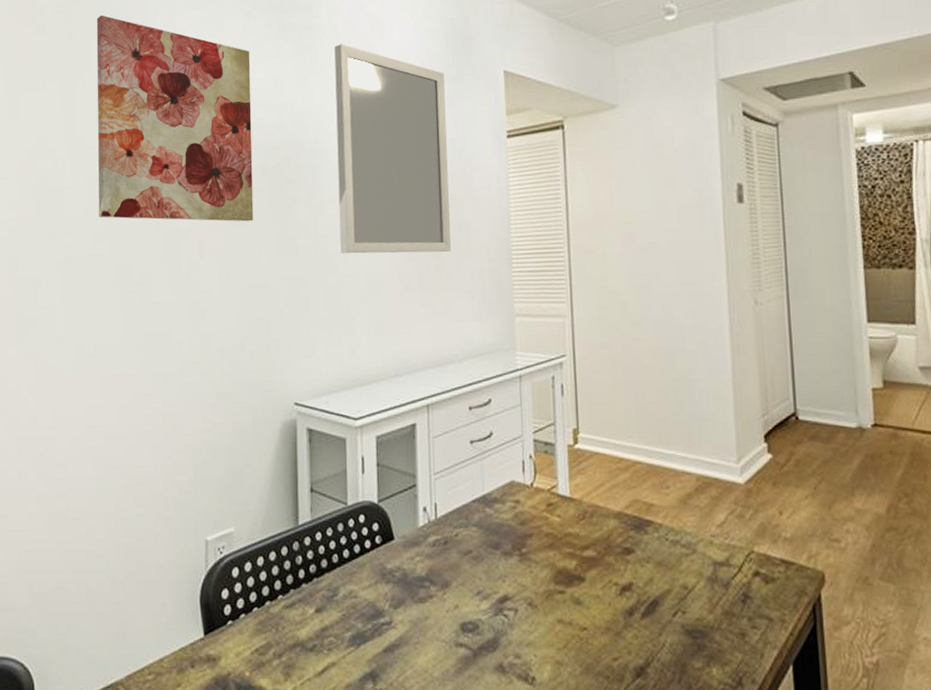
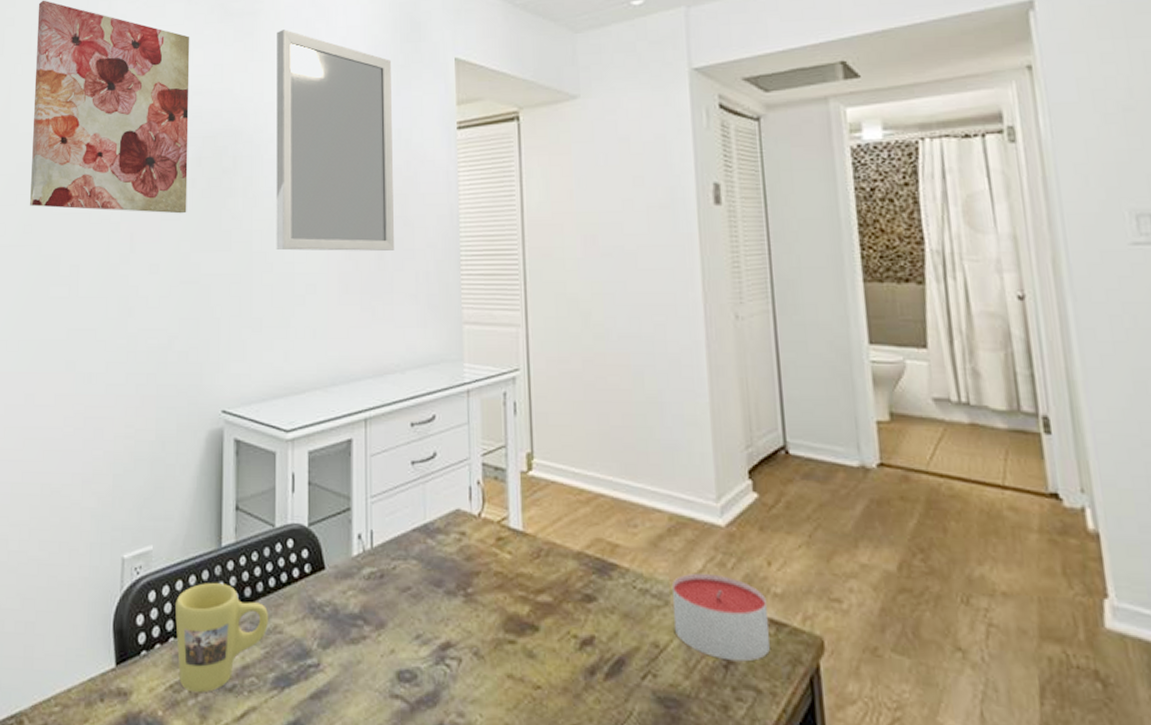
mug: none [258,556,345,654] -> present [175,582,269,693]
candle: none [698,524,780,596] -> present [671,573,770,662]

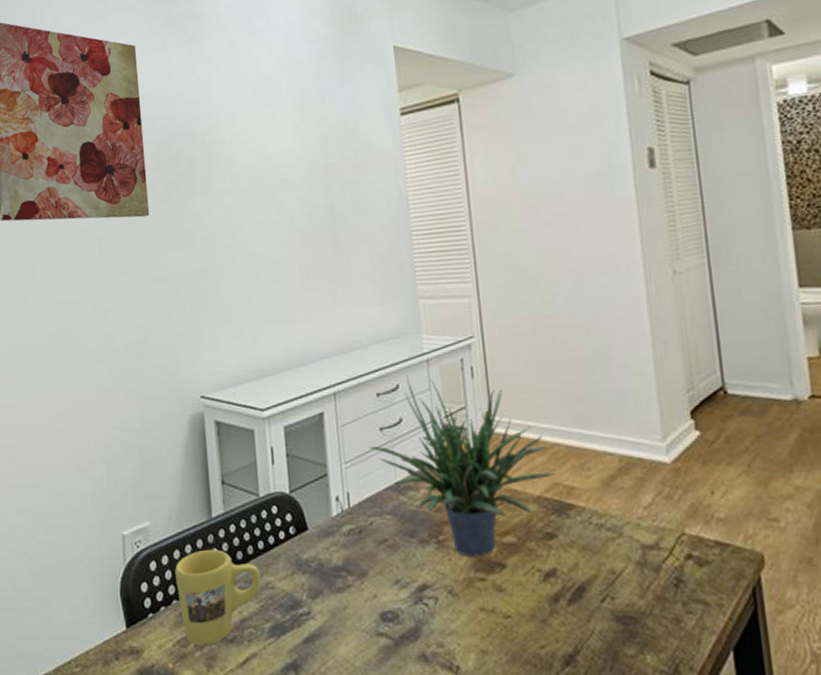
home mirror: present [276,29,394,251] -> none [219,31,349,244]
potted plant: none [398,405,600,616] -> present [369,374,556,557]
candle: present [671,573,770,662] -> none [624,505,716,580]

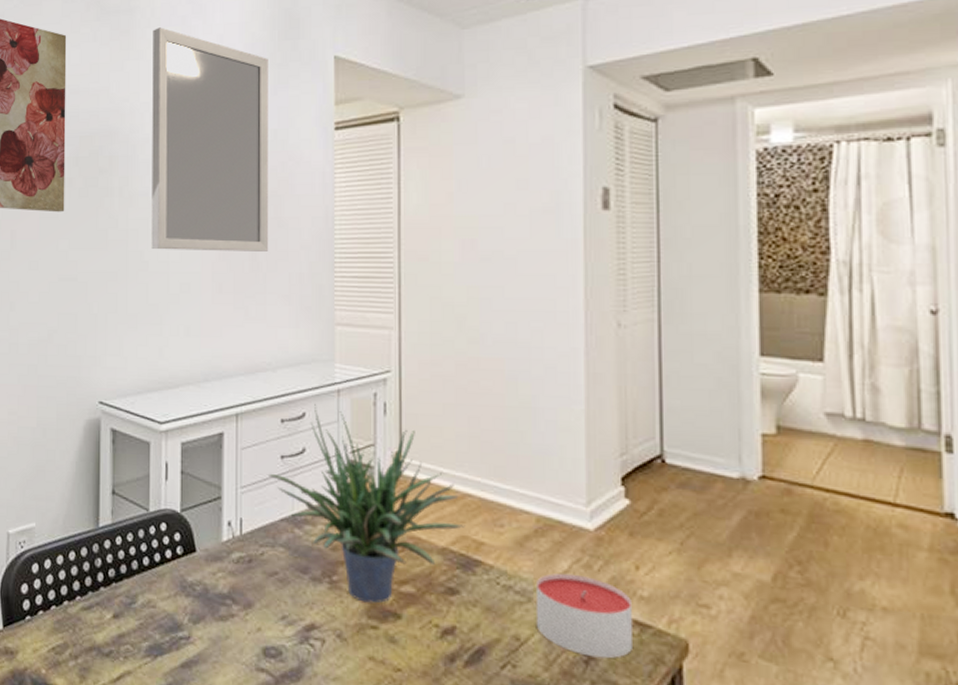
mug: present [175,549,261,646] -> none [57,558,143,656]
home mirror: none [219,31,349,244] -> present [151,27,268,251]
candle: none [624,505,716,580] -> present [535,573,632,659]

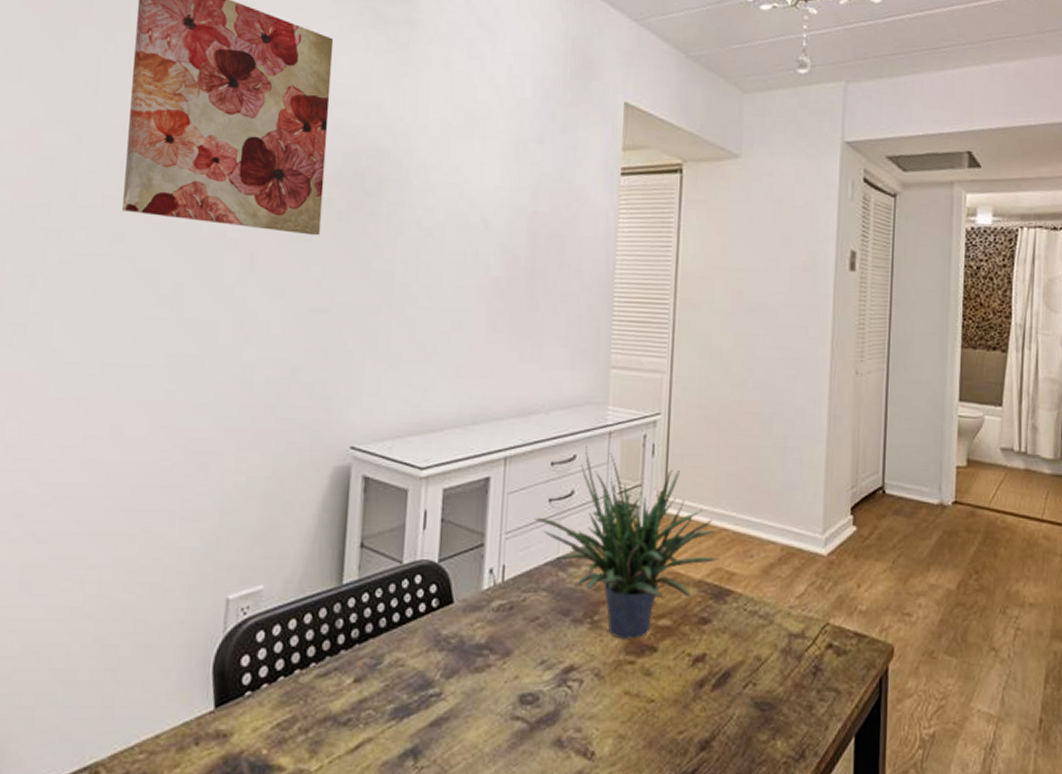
home mirror: present [151,27,268,251] -> none [421,46,558,292]
candle: present [535,573,632,659] -> none [775,595,853,668]

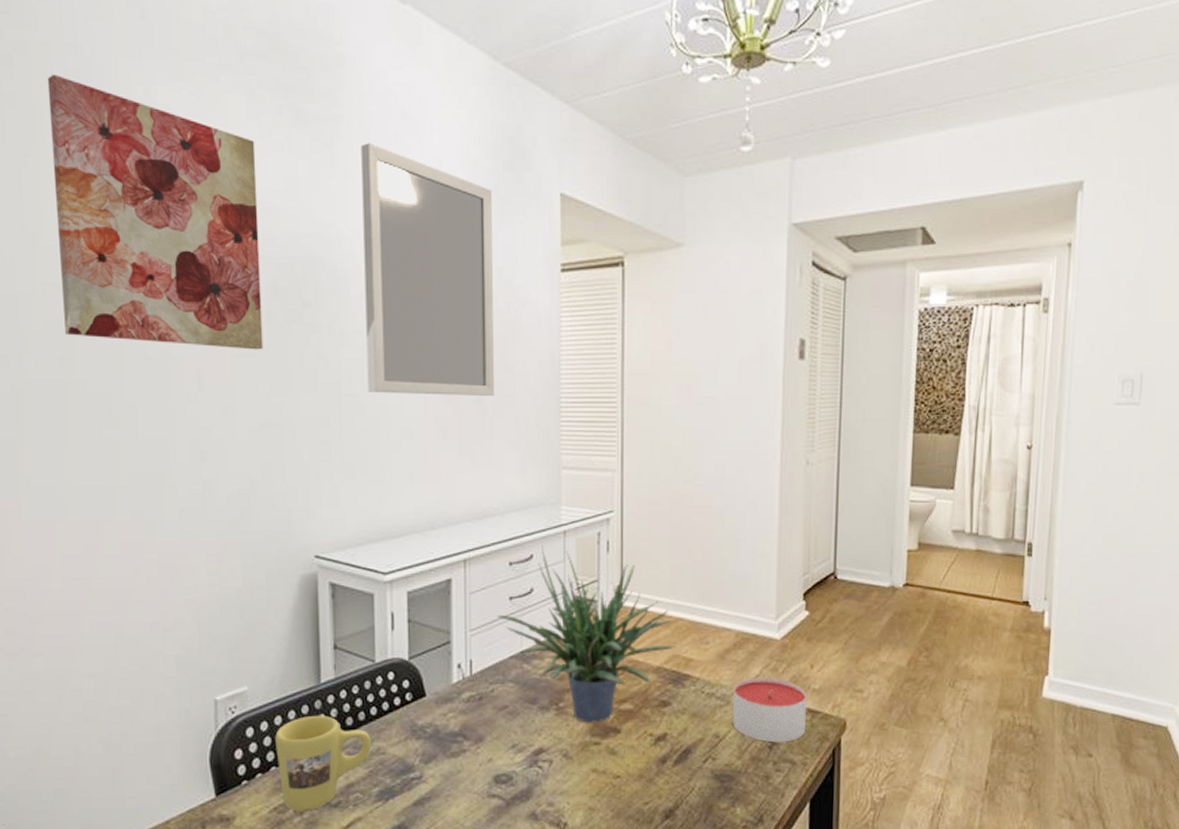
mug: none [286,619,391,729] -> present [275,715,372,812]
home mirror: none [421,46,558,292] -> present [361,143,494,396]
candle: none [775,595,853,668] -> present [732,677,806,743]

